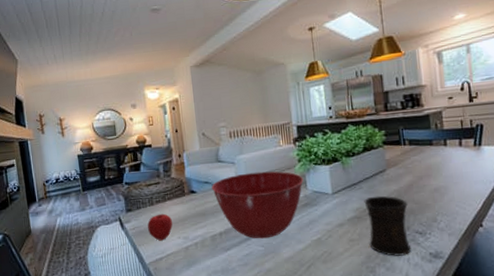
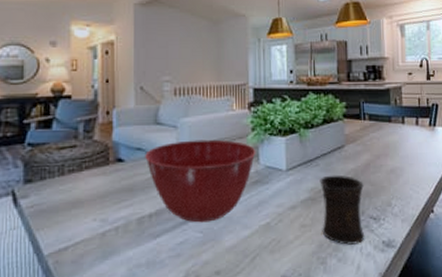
apple: present [147,213,173,241] -> none [53,187,87,224]

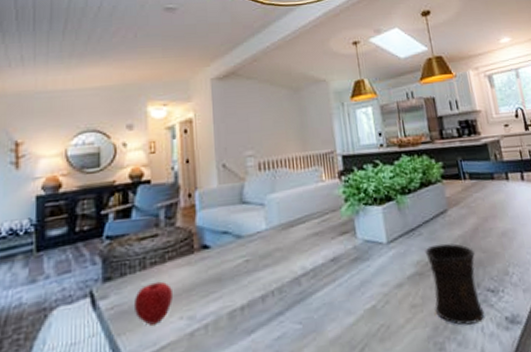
apple: none [53,187,87,224] -> present [135,281,172,325]
mixing bowl: present [145,139,256,223] -> none [232,214,352,313]

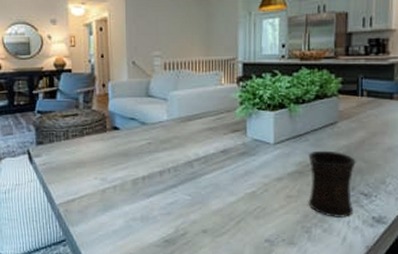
apple: present [135,281,172,325] -> none [61,150,89,180]

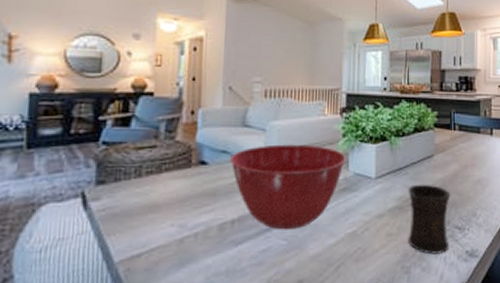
mixing bowl: none [138,112,244,187] -> present [230,144,346,230]

